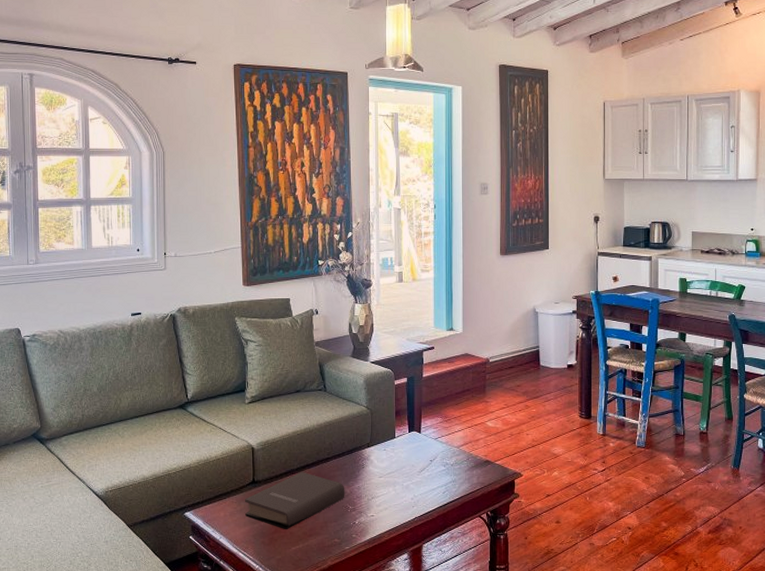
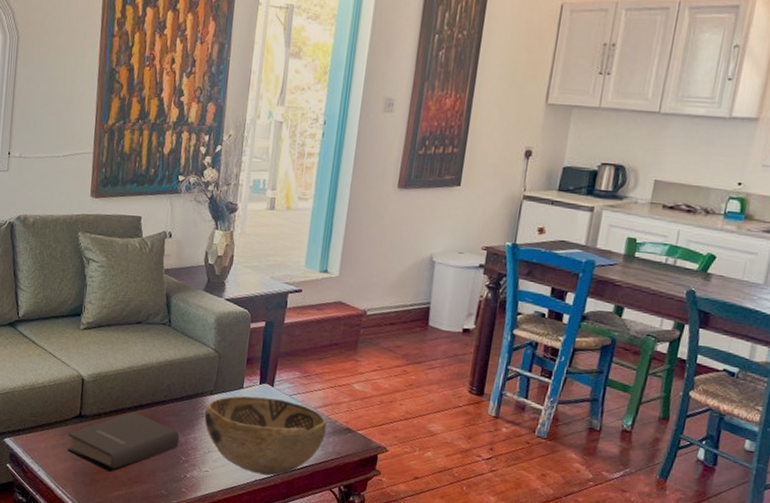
decorative bowl: none [365,444,469,512] -> present [204,396,327,476]

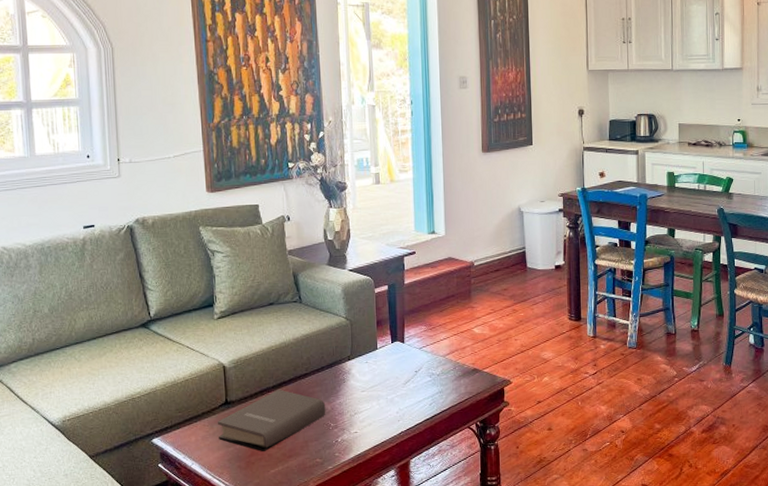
decorative bowl: present [204,396,327,476] -> none [346,353,457,426]

